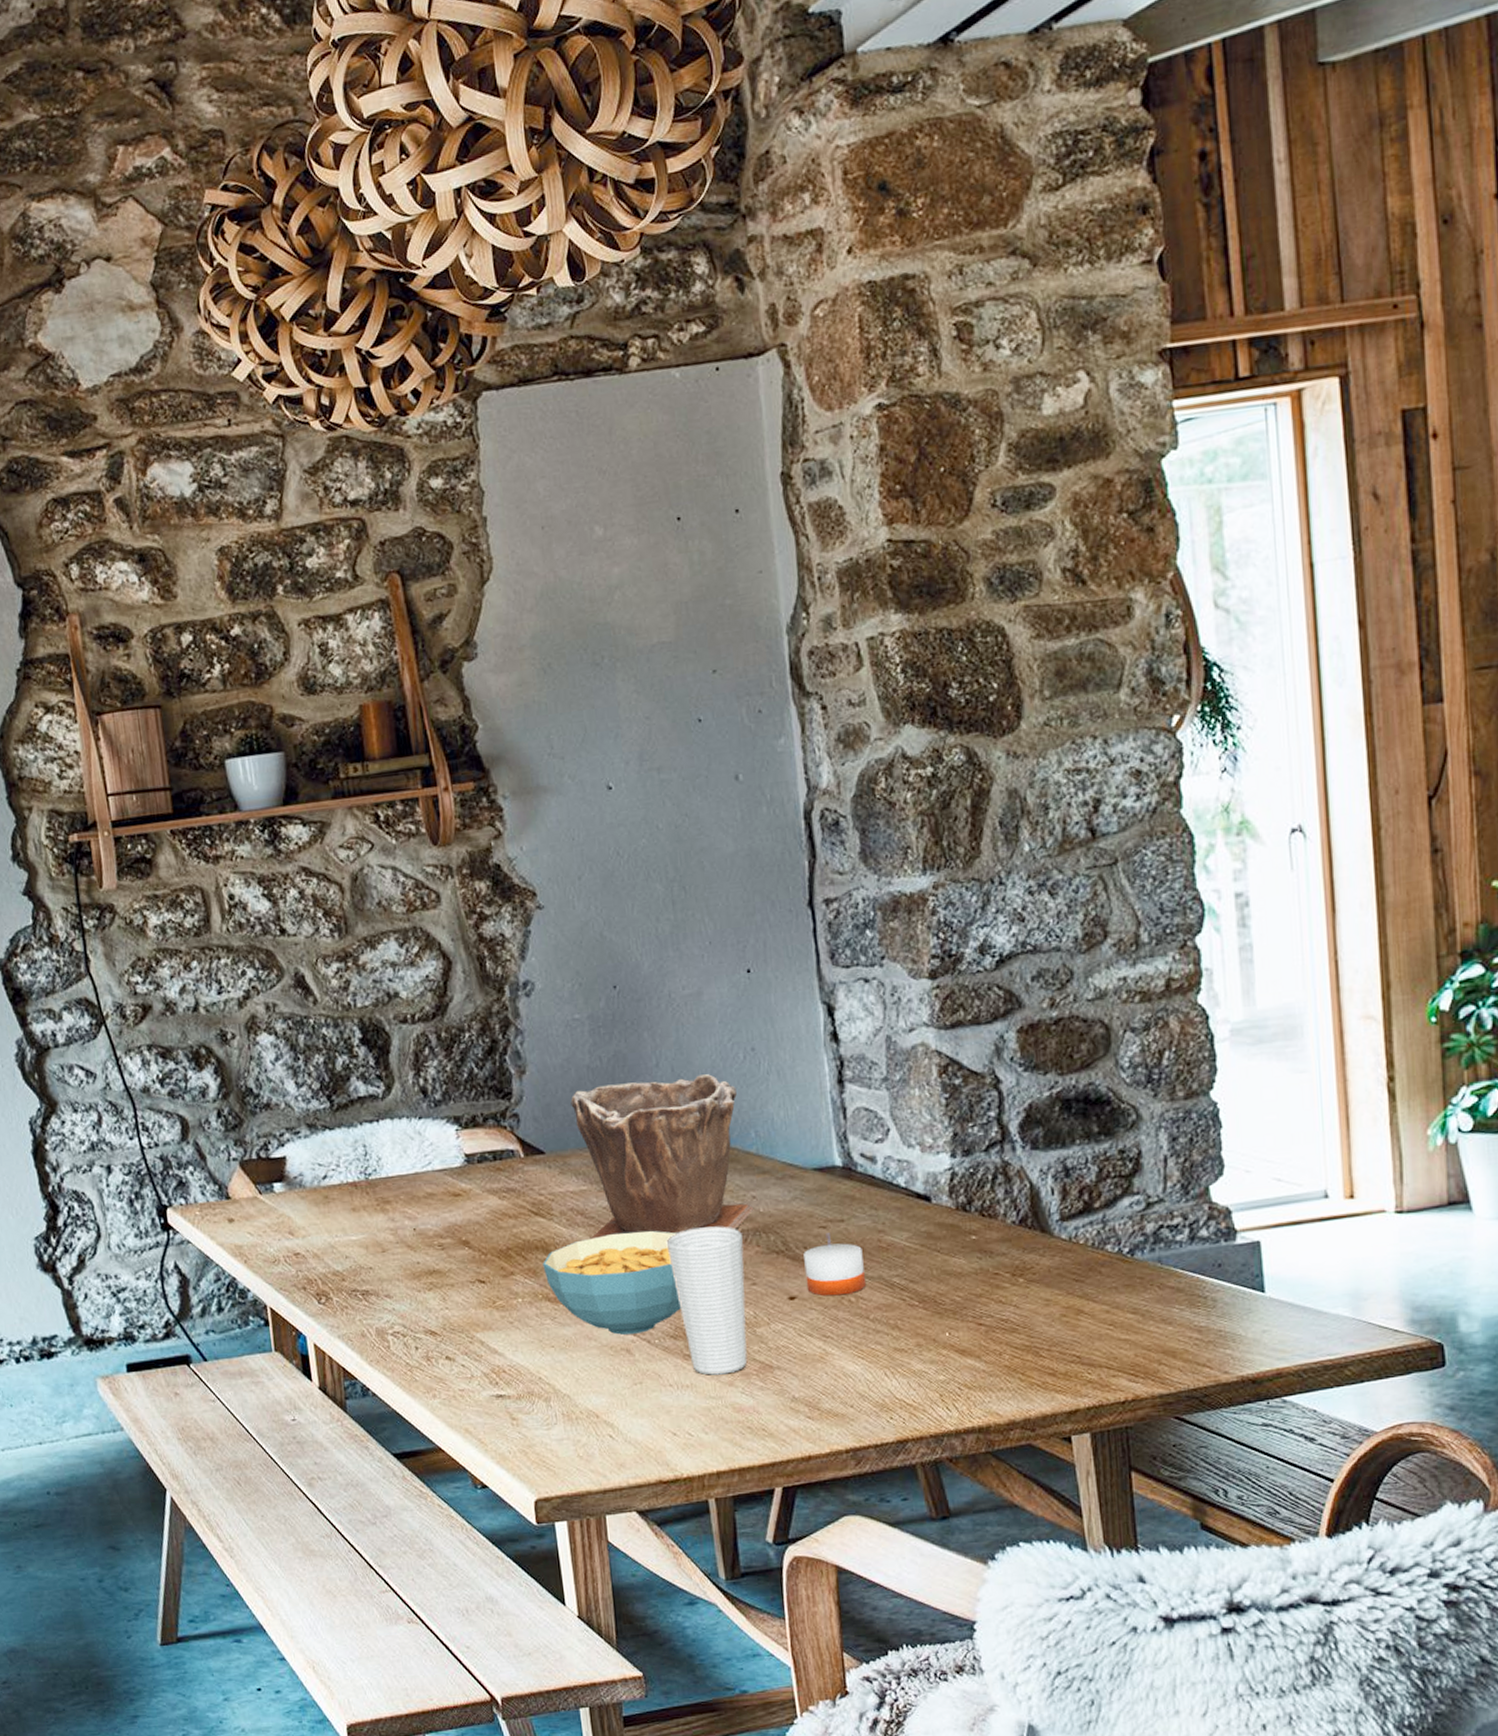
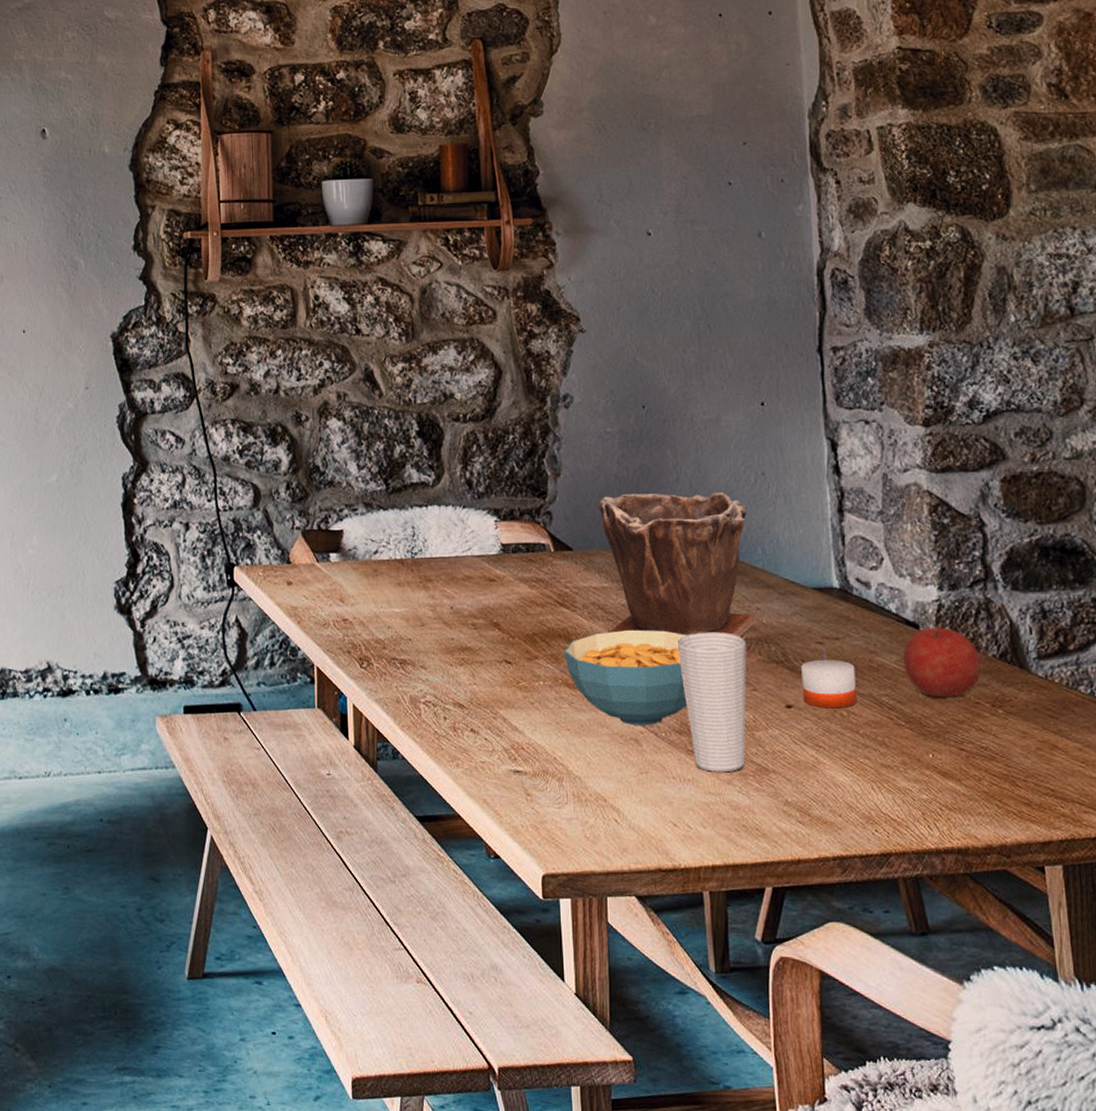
fruit: none [914,1192,999,1272] -> present [903,622,981,697]

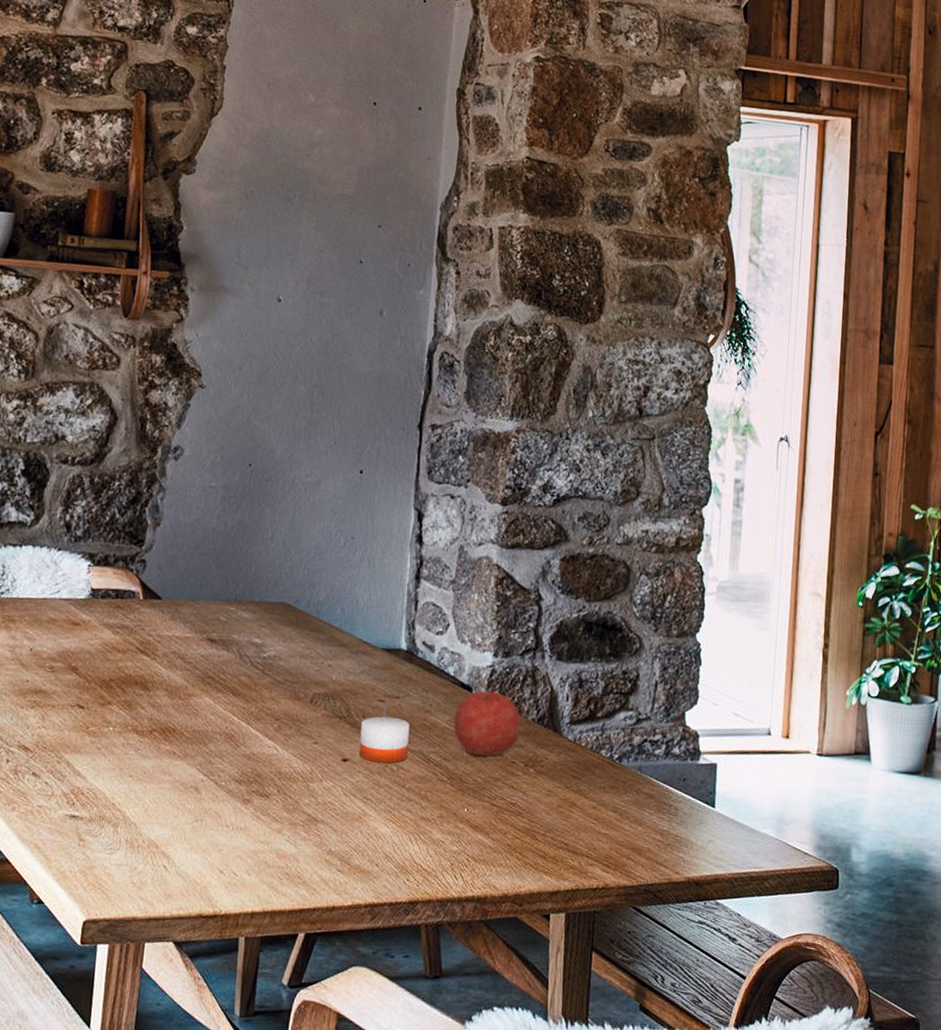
cereal bowl: present [564,629,687,726] -> none [138,679,259,774]
plant pot: present [598,493,758,637] -> none [184,547,333,692]
cup: present [677,632,747,773] -> none [248,685,314,822]

